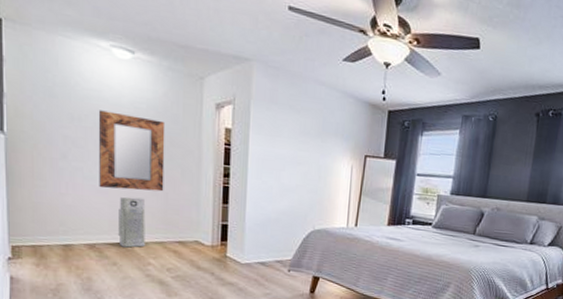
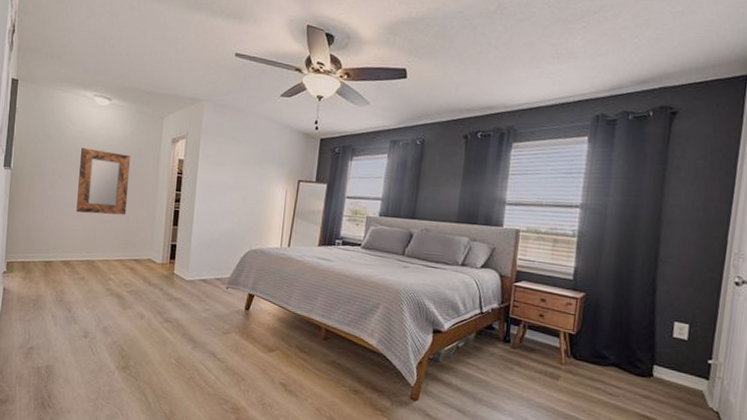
air purifier: present [118,197,146,248] -> none [88,220,111,265]

